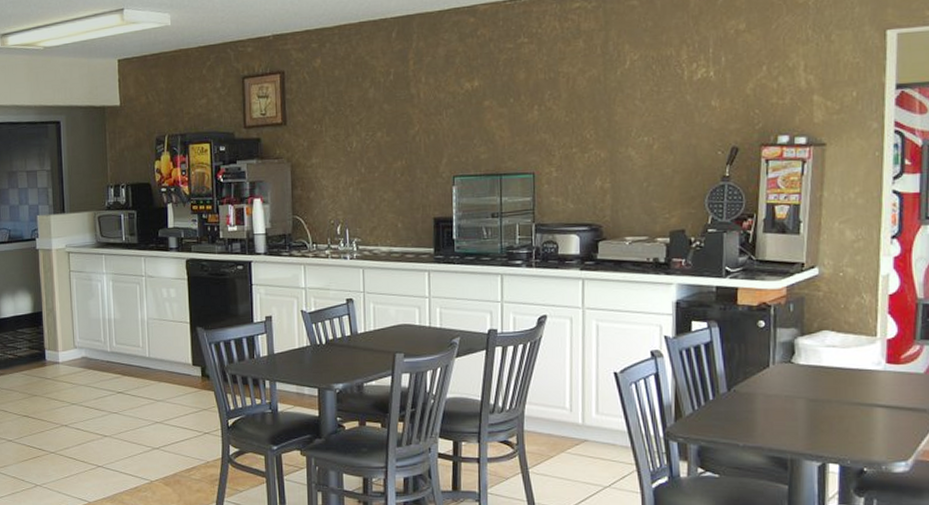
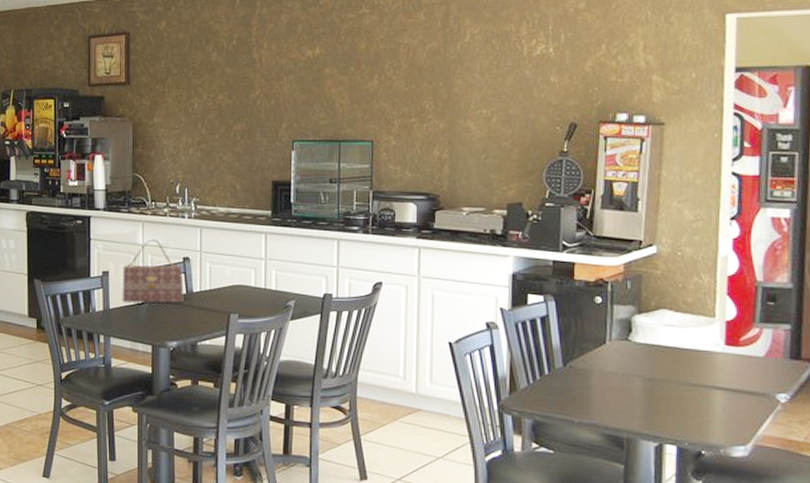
handbag: none [286,282,349,347] -> present [122,239,184,304]

